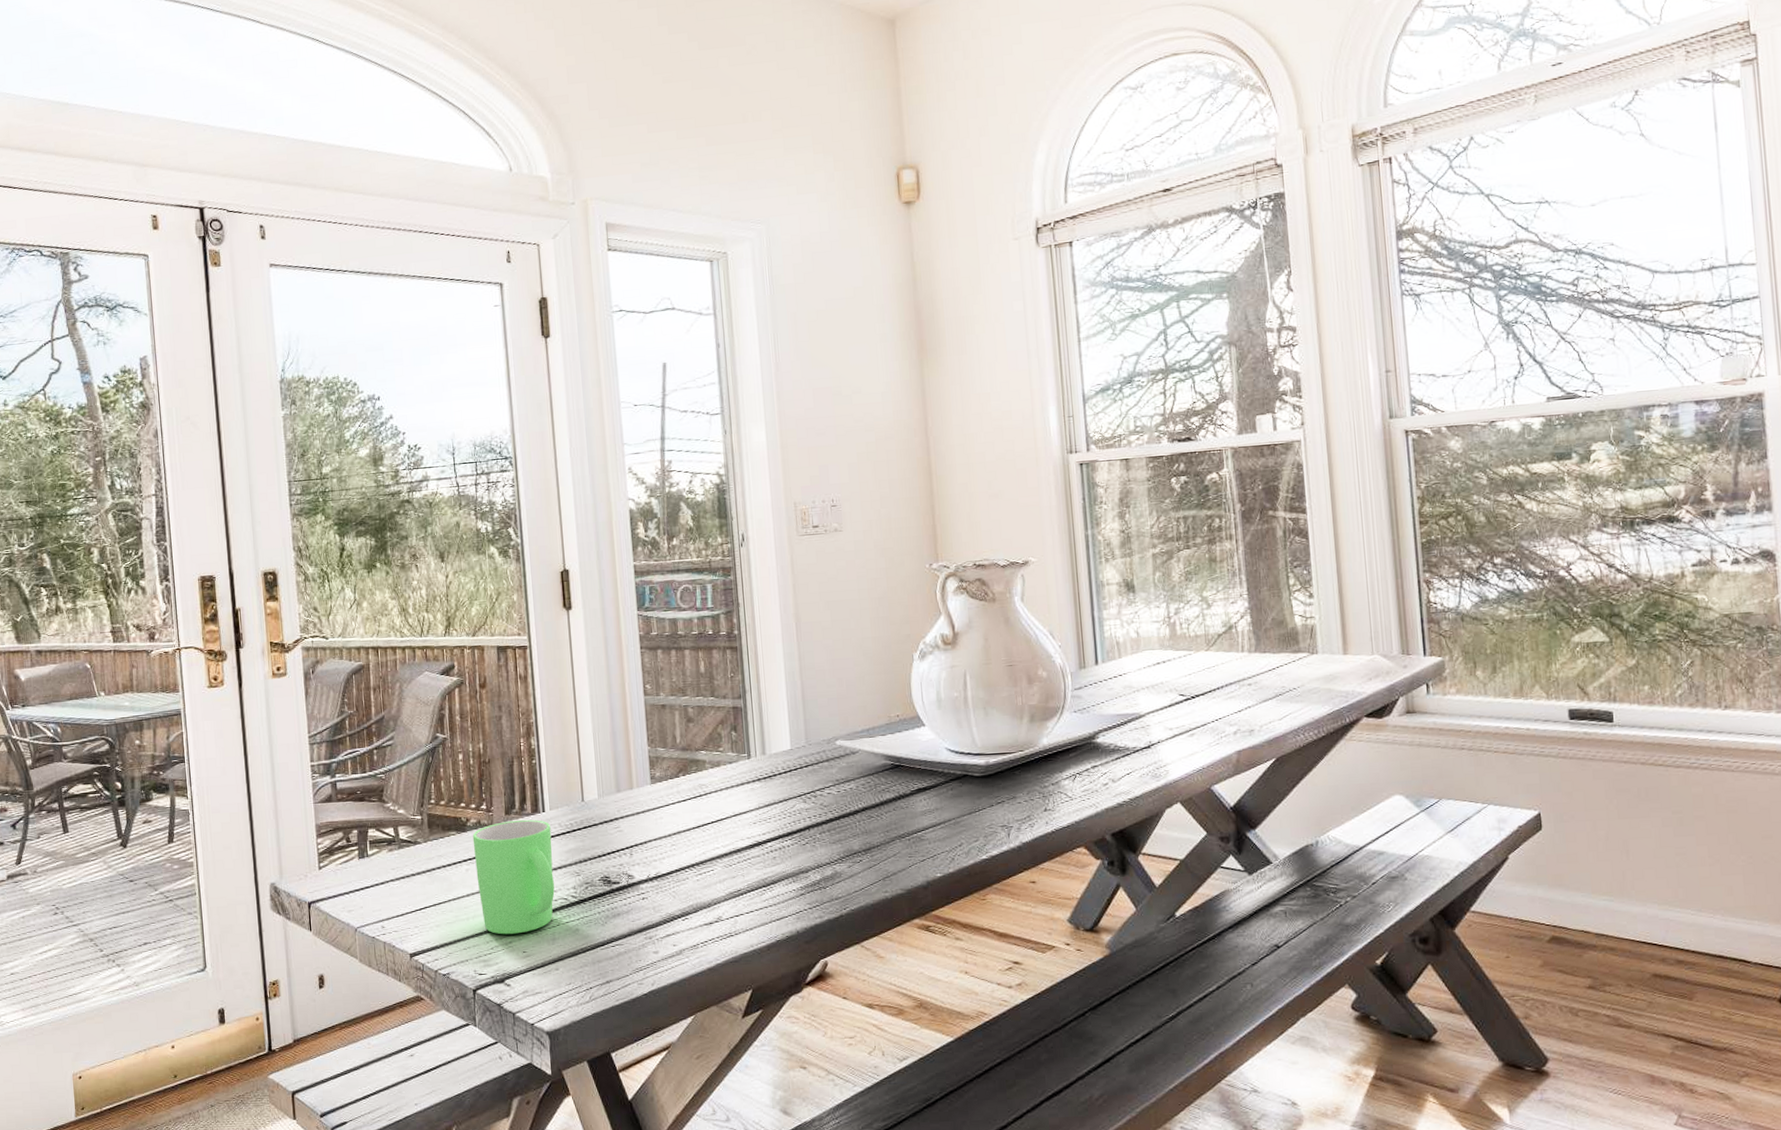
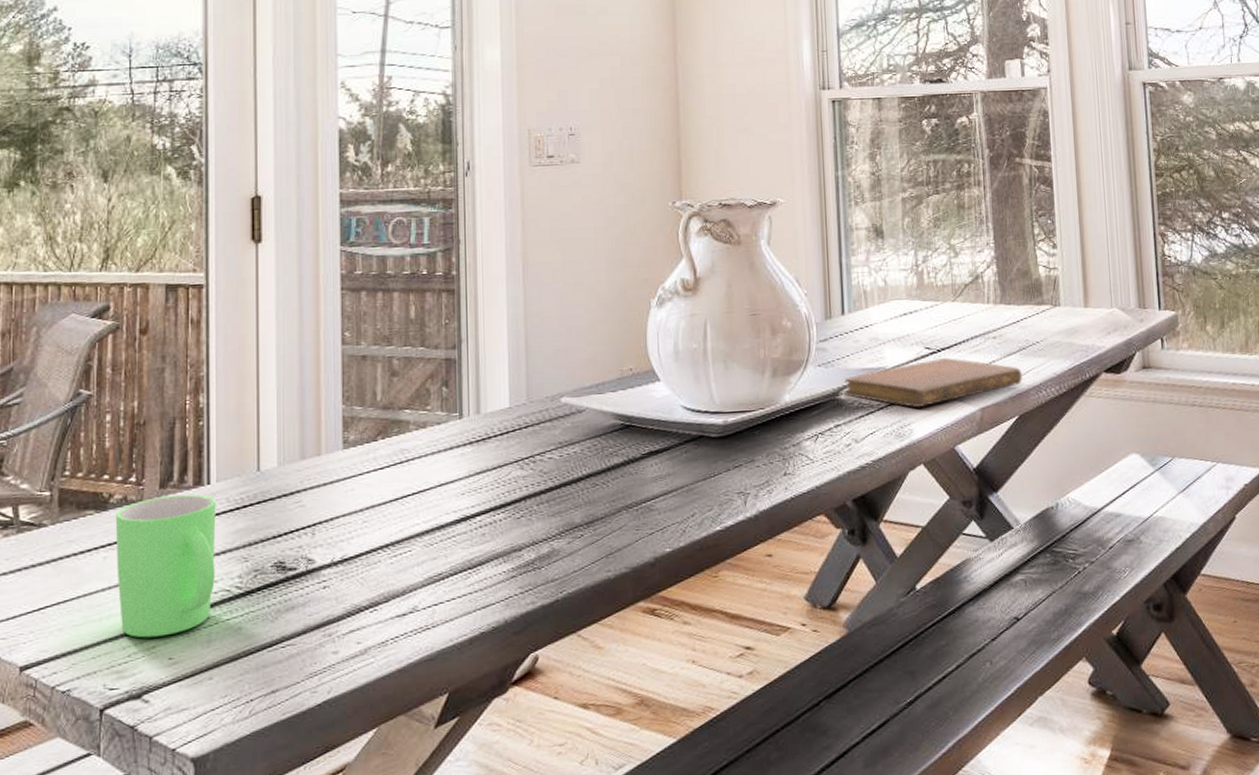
notebook: none [1099,703,1279,751] -> present [844,357,1022,408]

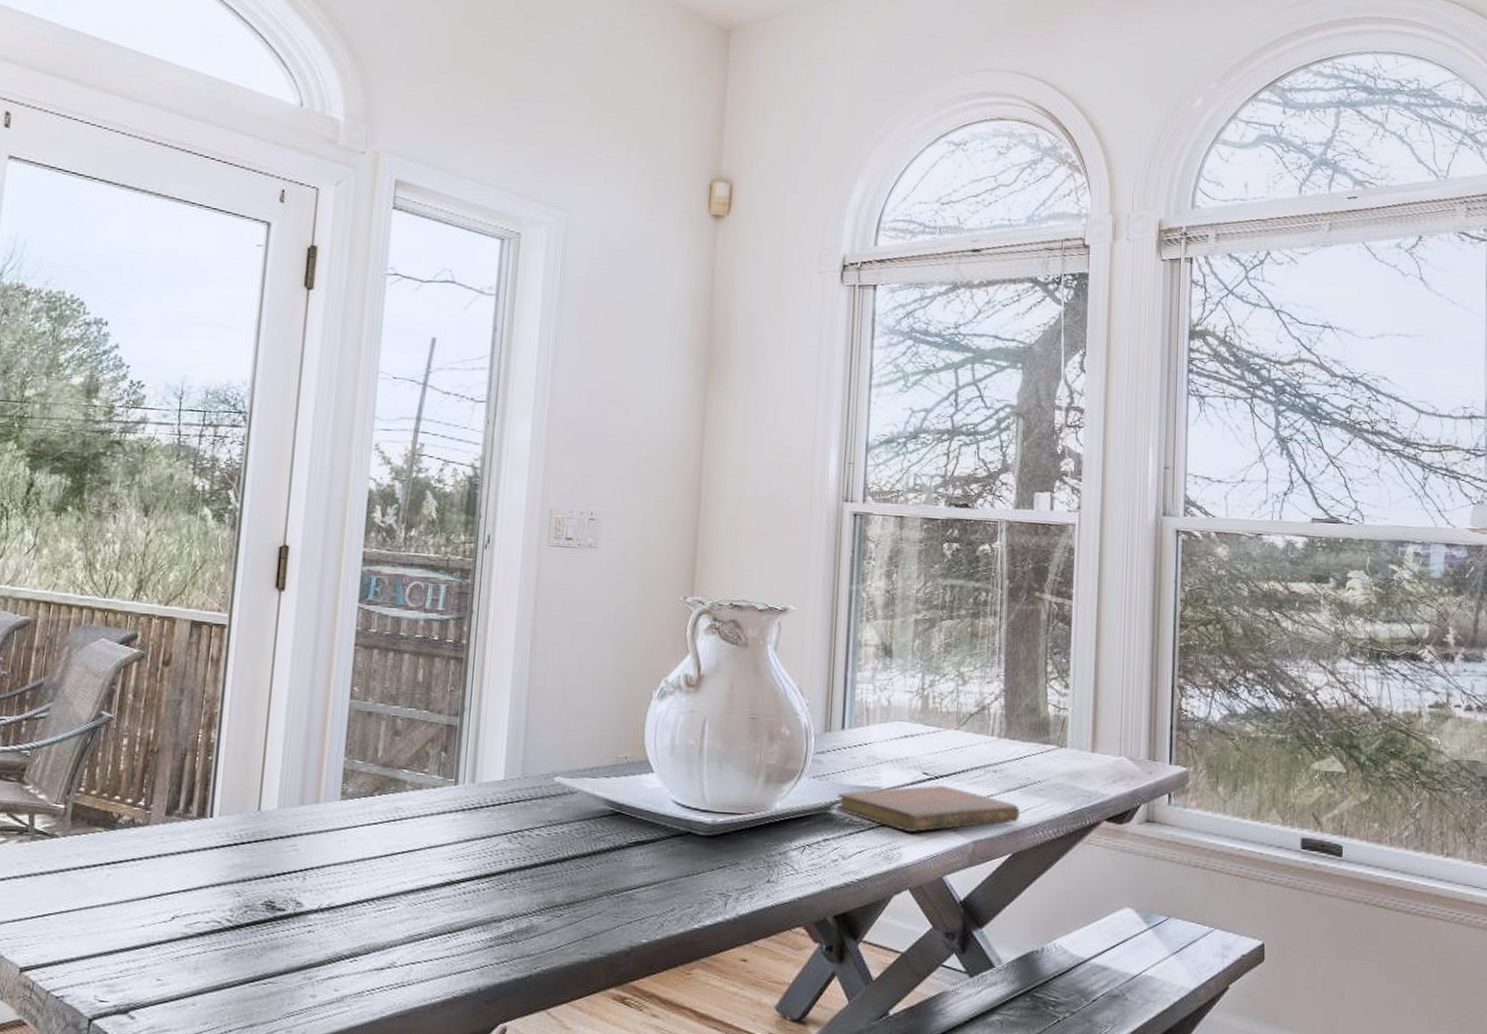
mug: present [115,493,216,638] -> none [116,823,217,958]

